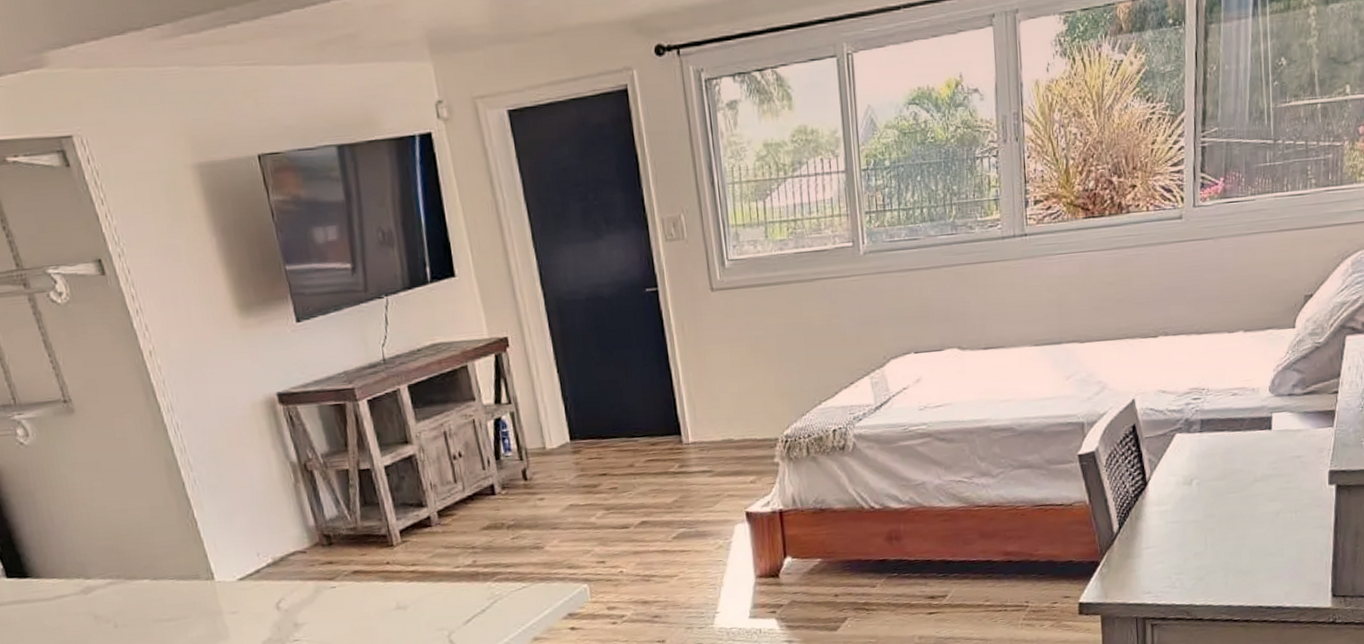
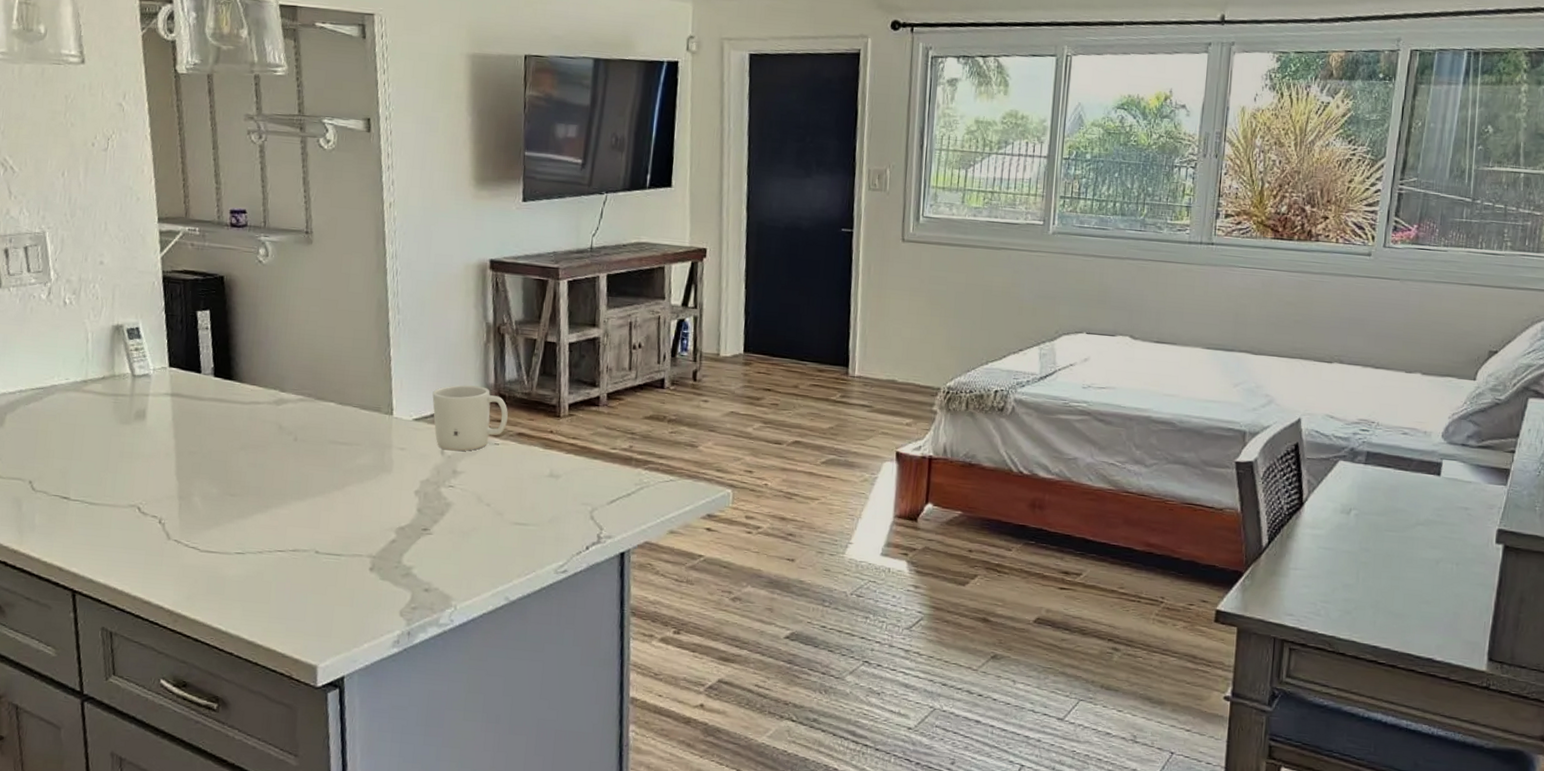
mug: none [251,530,339,605] -> present [432,385,508,452]

